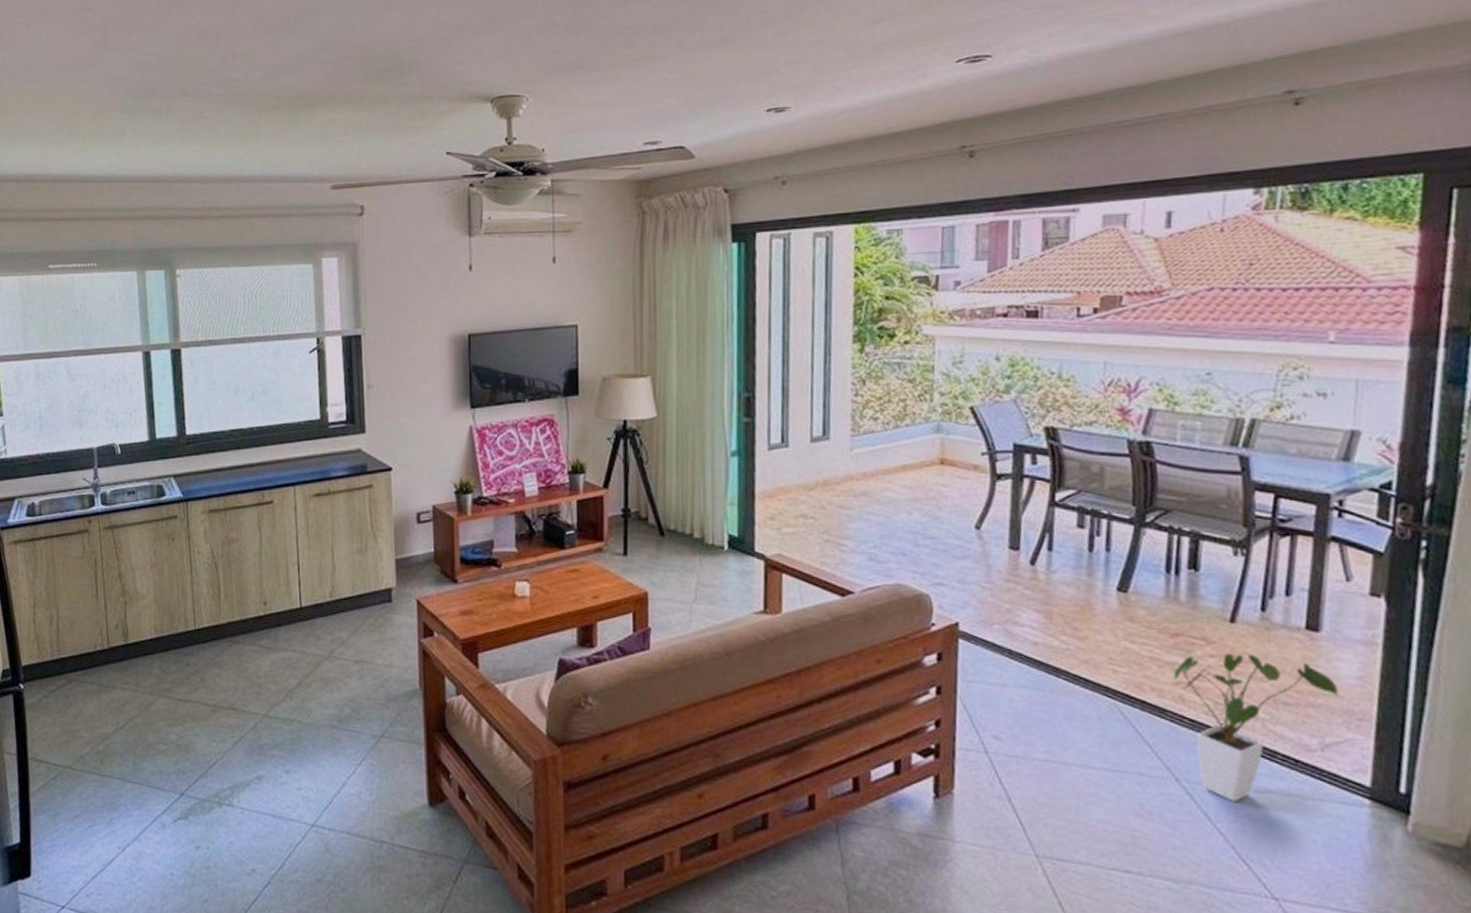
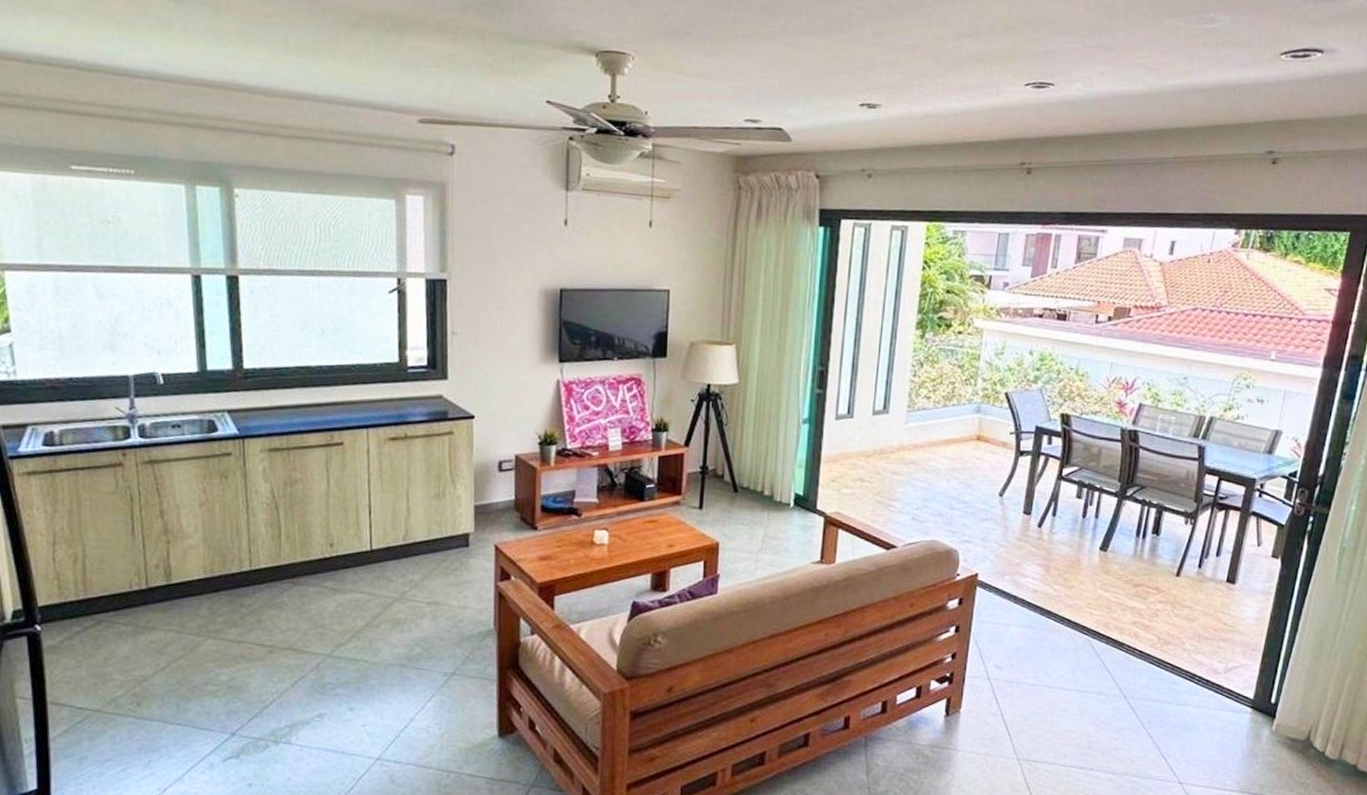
house plant: present [1173,653,1339,802] -> none [1132,600,1242,712]

